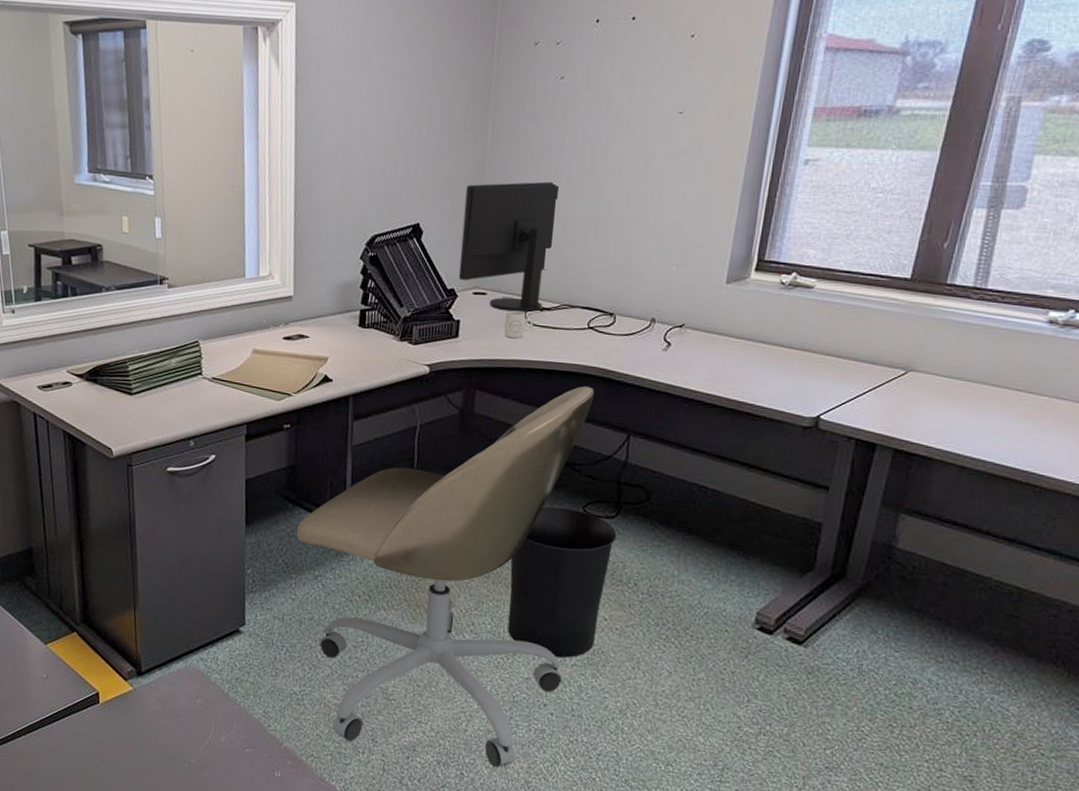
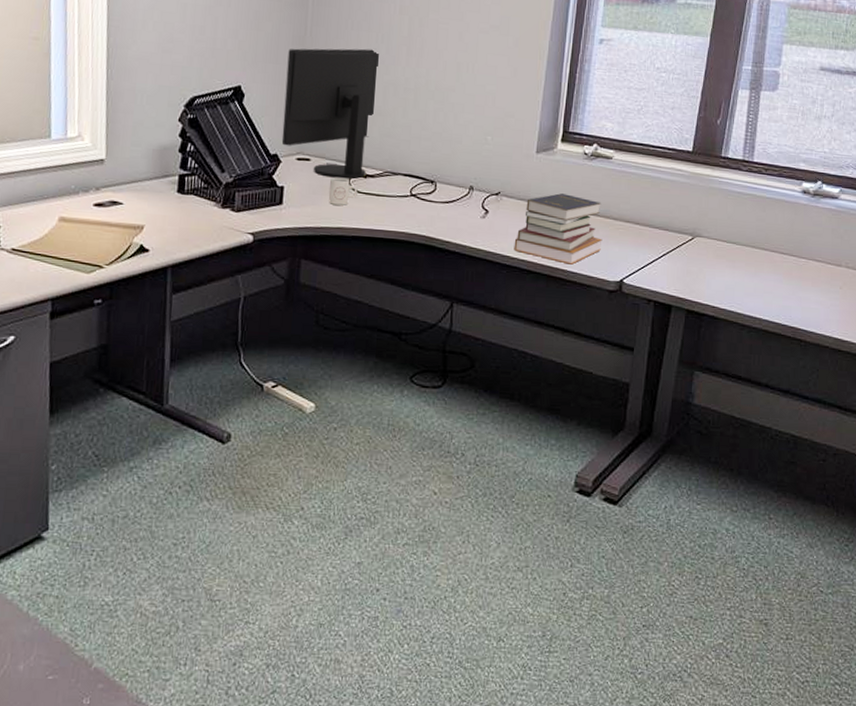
office chair: present [297,386,595,768] -> none [109,254,419,664]
waste bin: present [507,506,617,658] -> none [338,378,444,538]
books: none [697,325,799,399] -> present [514,193,603,265]

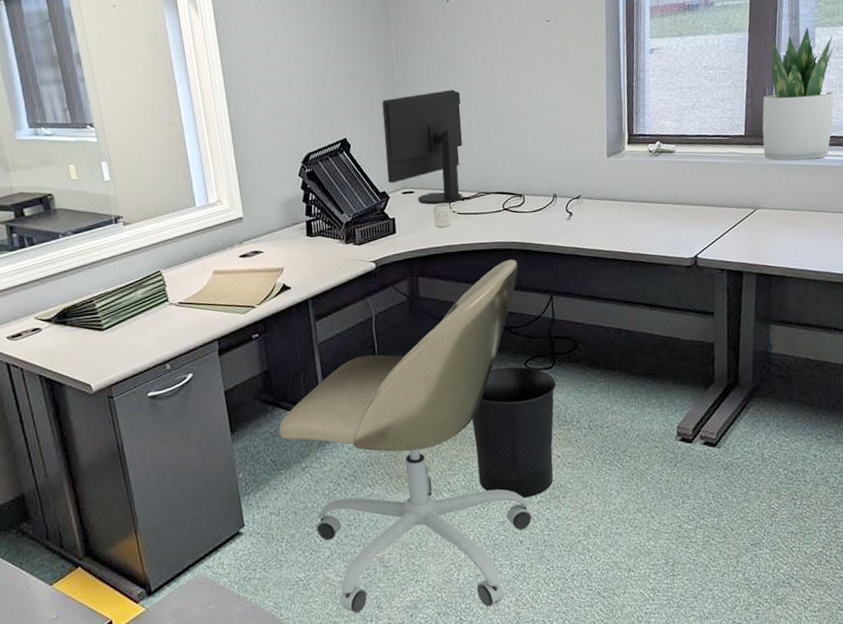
office chair: none [109,254,419,664] -> present [279,260,533,614]
waste bin: none [338,378,444,538] -> present [472,366,557,498]
books: present [514,193,603,265] -> none [598,188,675,249]
planter: none [710,42,802,191] -> present [762,27,834,161]

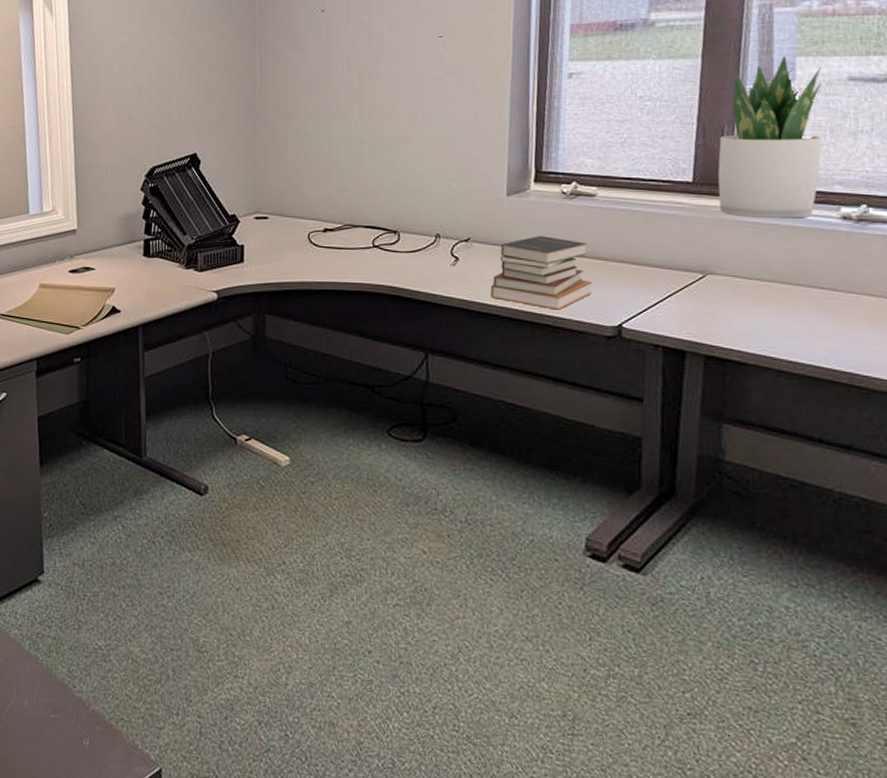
office chair: present [279,260,533,614] -> none [93,306,387,727]
computer monitor: present [382,89,462,205] -> none [239,107,330,234]
mug: present [433,203,458,227] -> none [288,233,318,260]
waste bin: present [472,366,557,498] -> none [318,431,427,598]
books: none [598,188,675,249] -> present [490,236,593,310]

